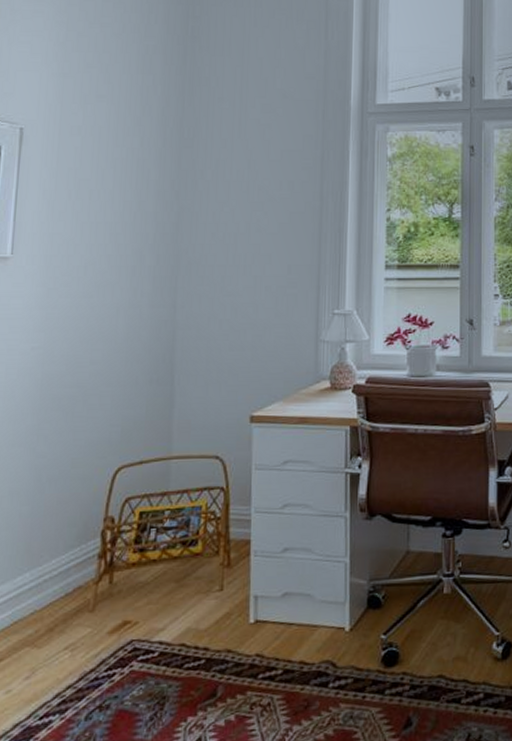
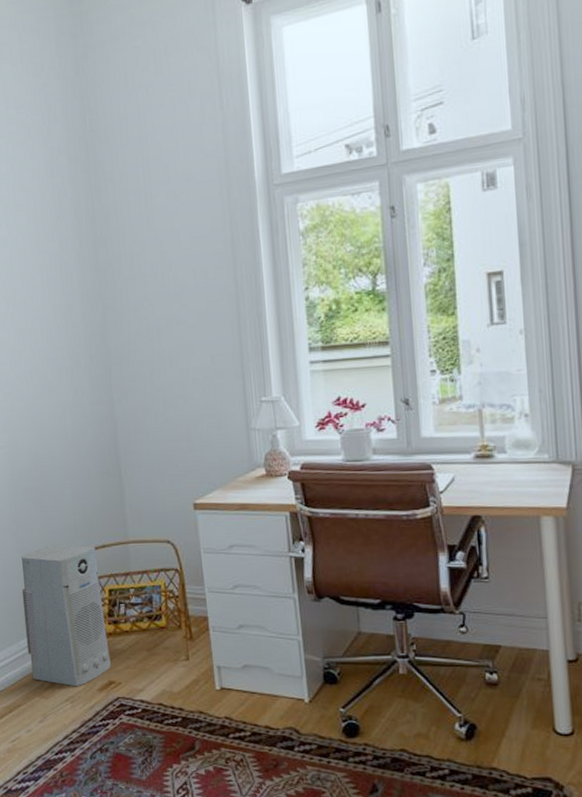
air purifier: none [24,460,131,631] -> present [21,544,111,687]

